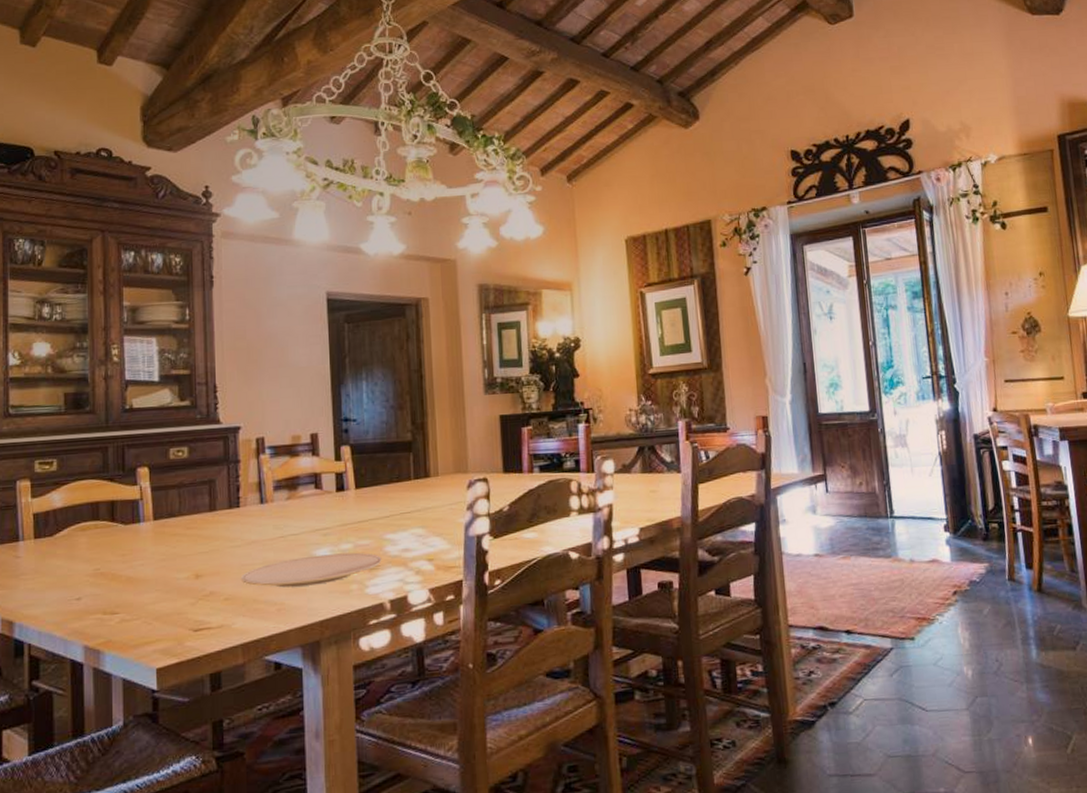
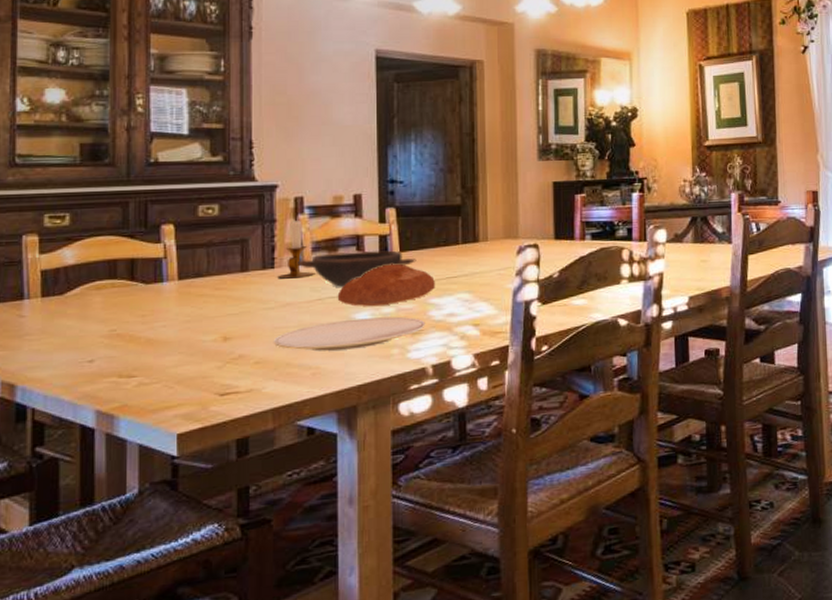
candlestick: none [243,461,278,518] -> present [277,221,315,279]
bowl: none [260,487,371,524] -> present [297,250,417,287]
bread: none [298,500,390,543] -> present [337,263,435,307]

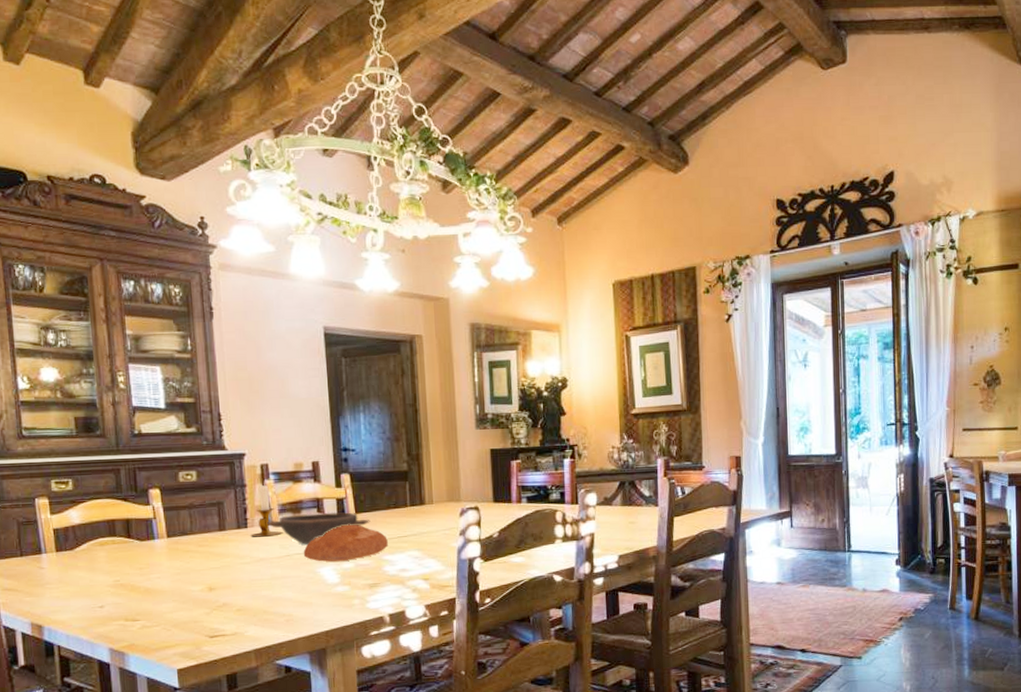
plate: present [273,316,425,351] -> none [251,571,381,601]

